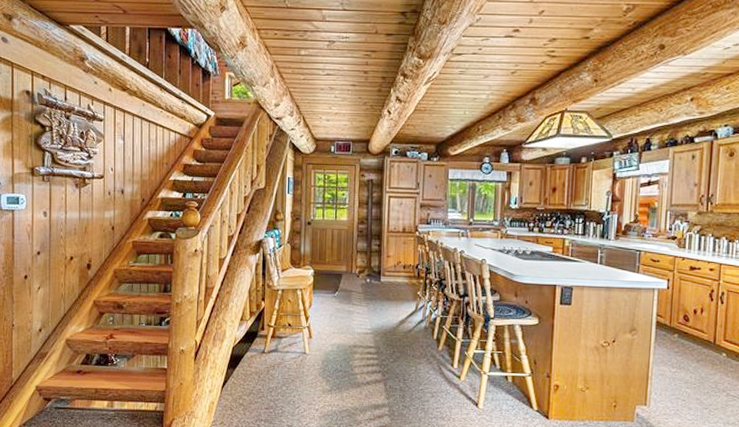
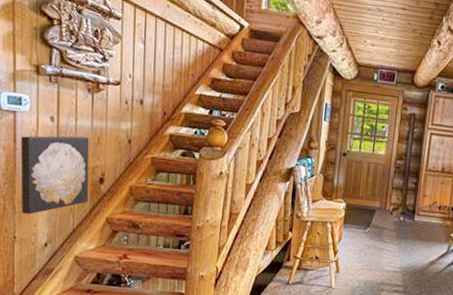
wall art: none [18,227,78,303] -> present [21,135,90,215]

